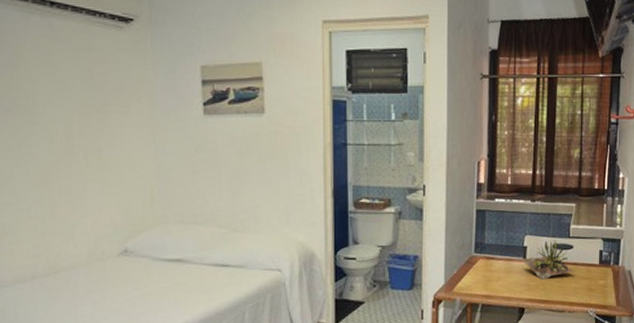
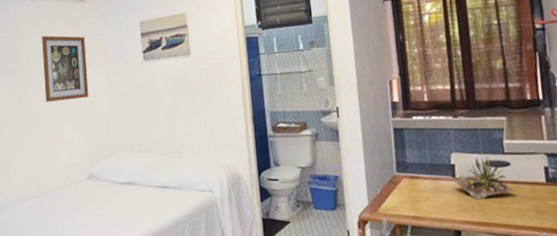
wall art: none [57,67,126,156] -> present [42,35,89,102]

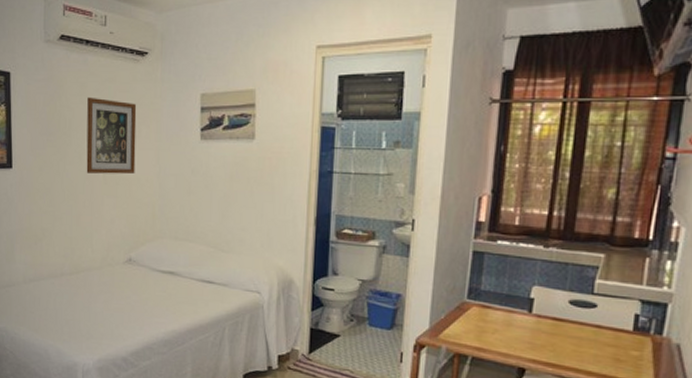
succulent plant: present [451,157,516,199] -> none [527,294,597,339]

